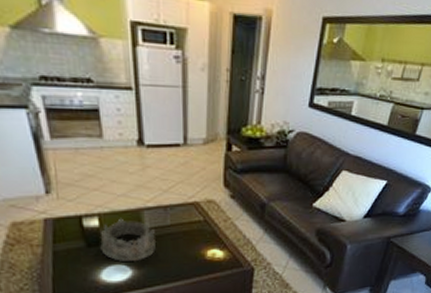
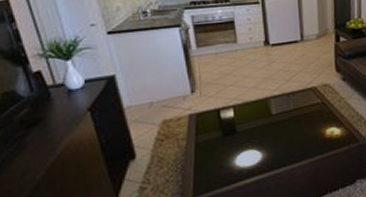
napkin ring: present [99,219,157,263] -> none [234,108,282,148]

